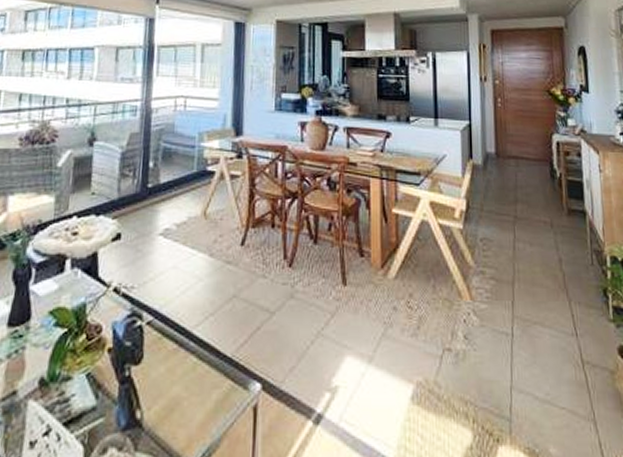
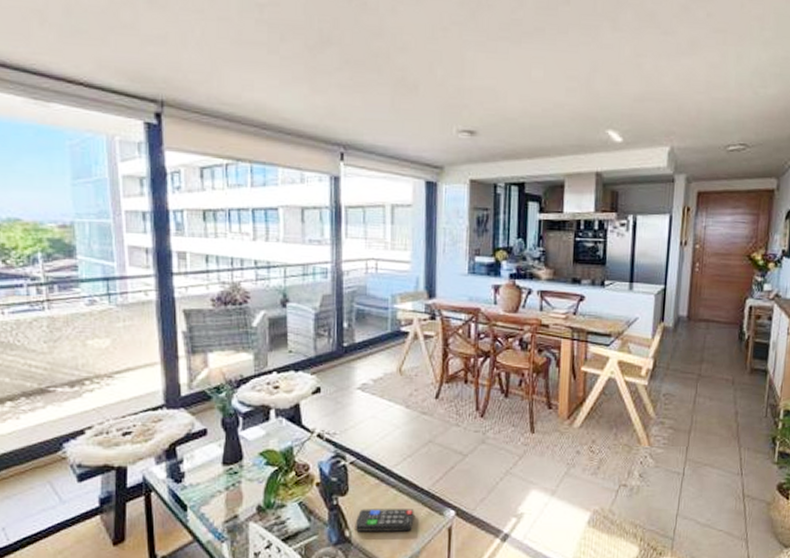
remote control: none [147,381,216,412] -> present [355,509,414,532]

